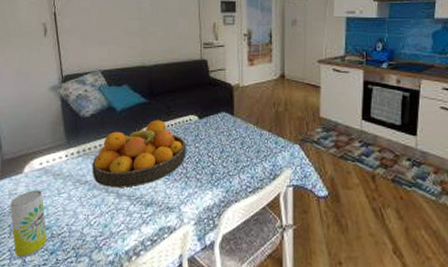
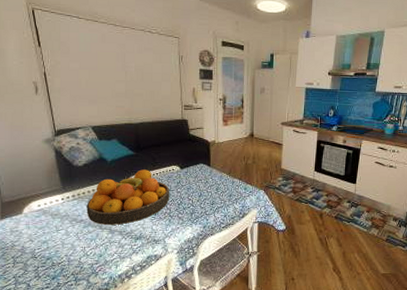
beverage can: present [10,190,48,258] -> none [12,227,49,283]

